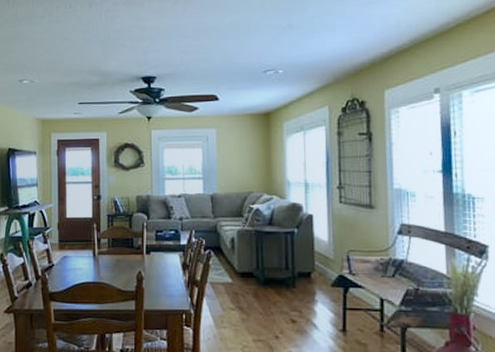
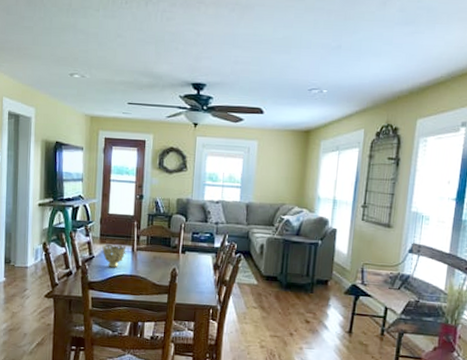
decorative bowl: none [62,250,87,276] -> present [102,244,126,268]

